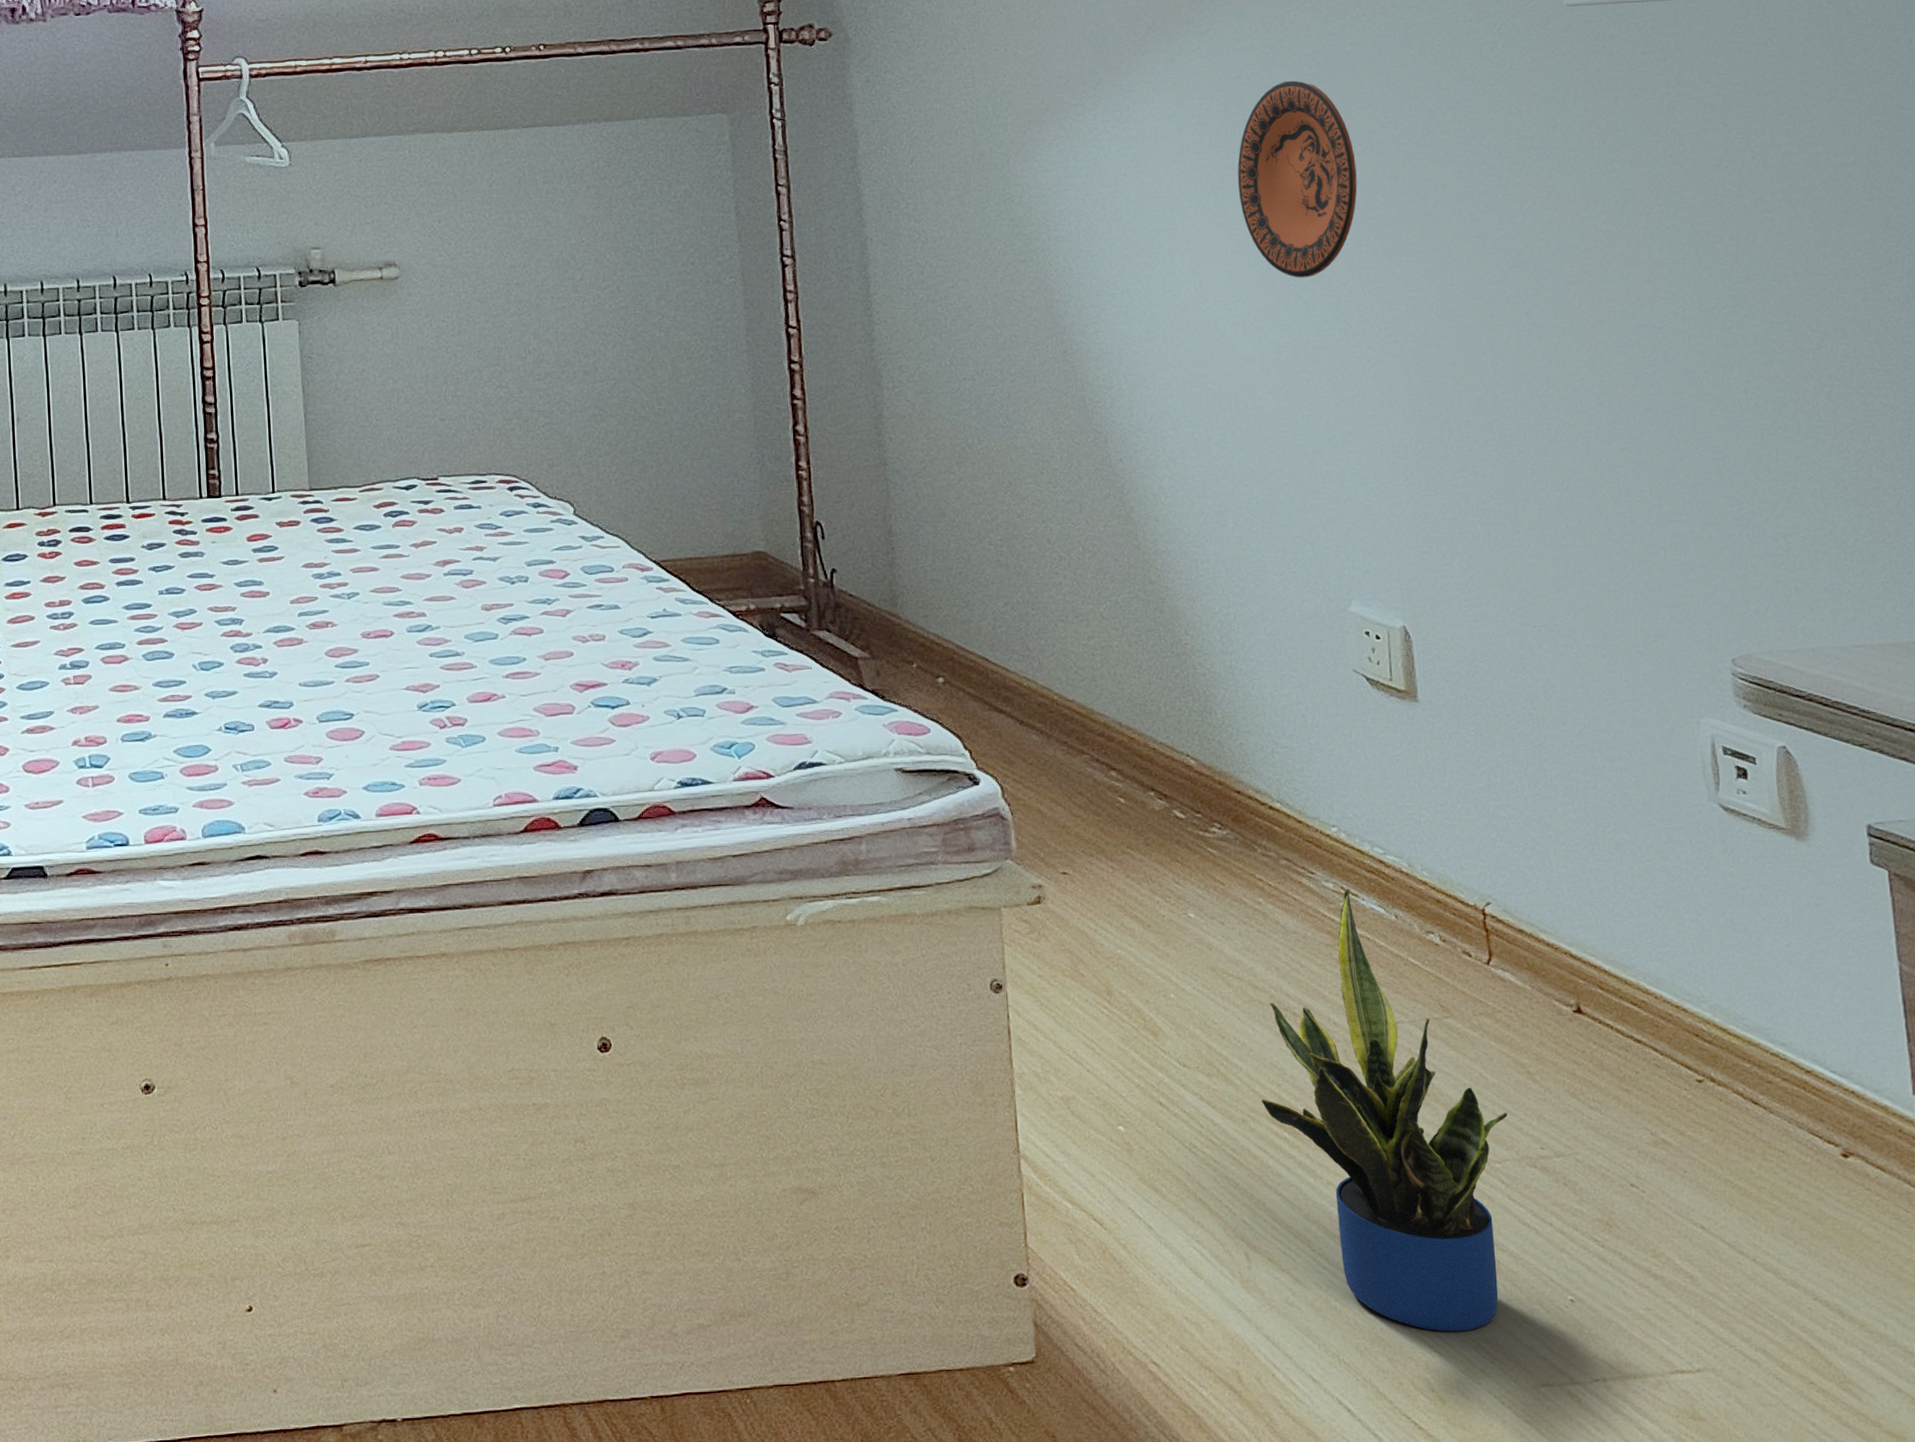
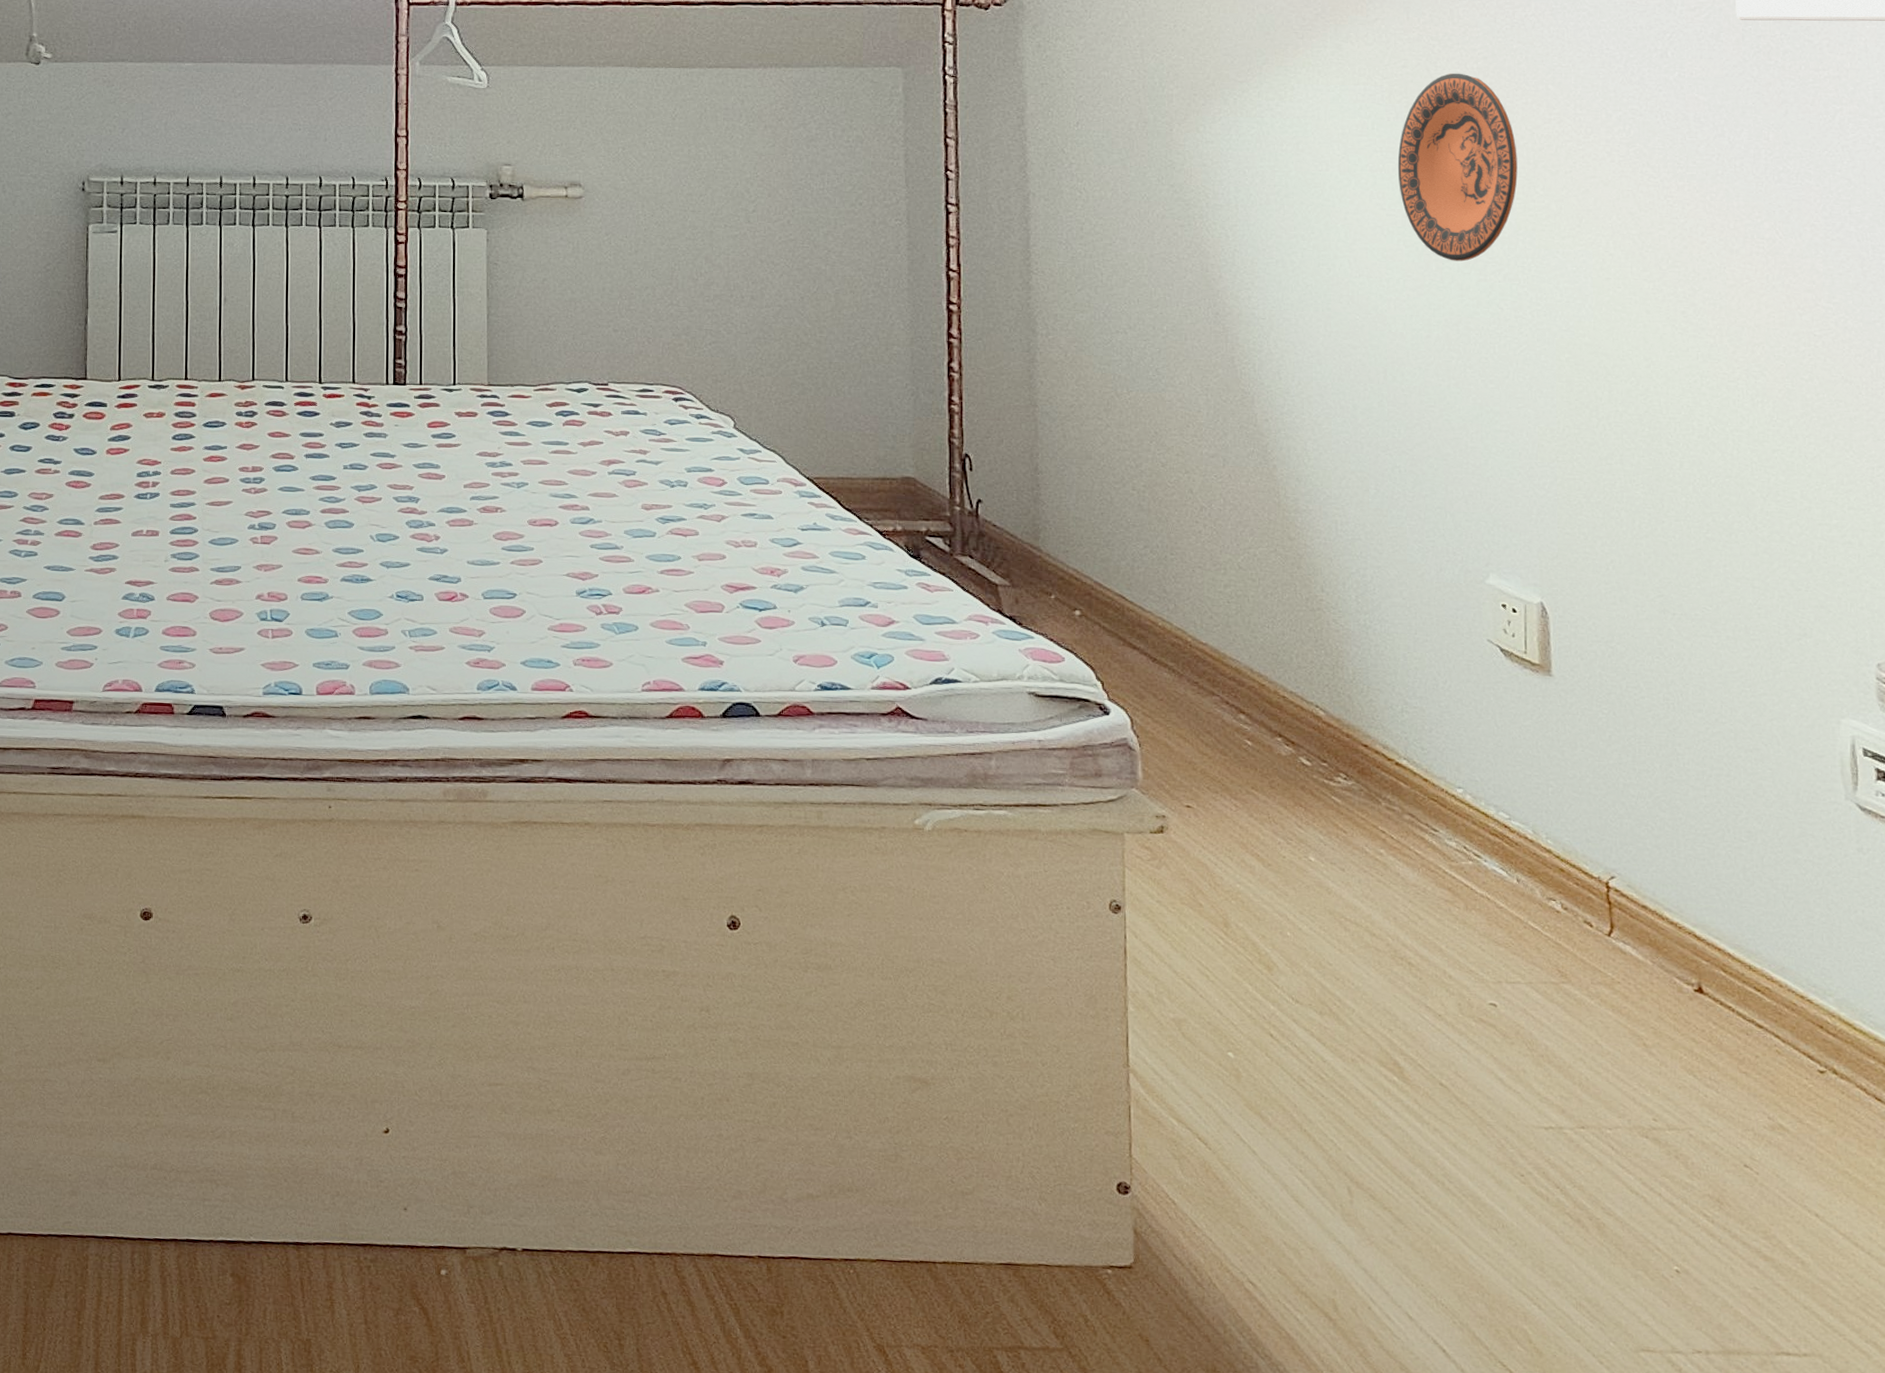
potted plant: present [1262,888,1507,1332] -> none [1372,848,1621,1289]

